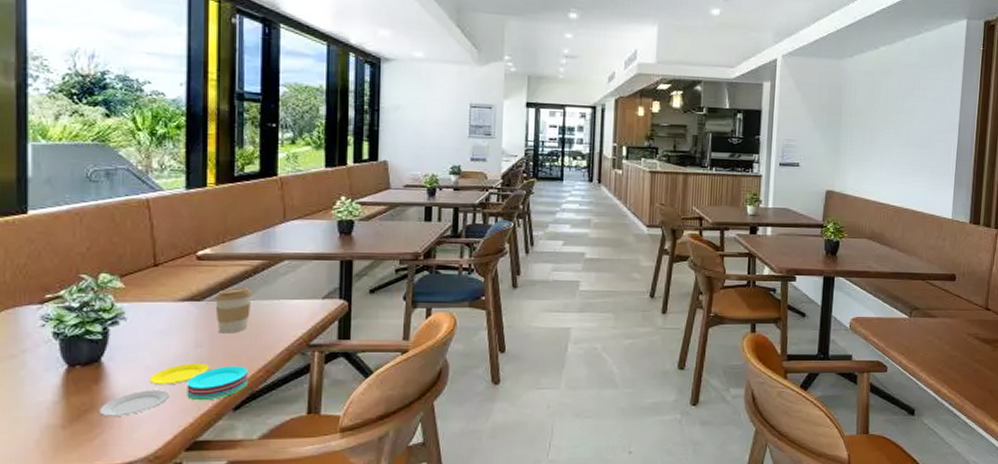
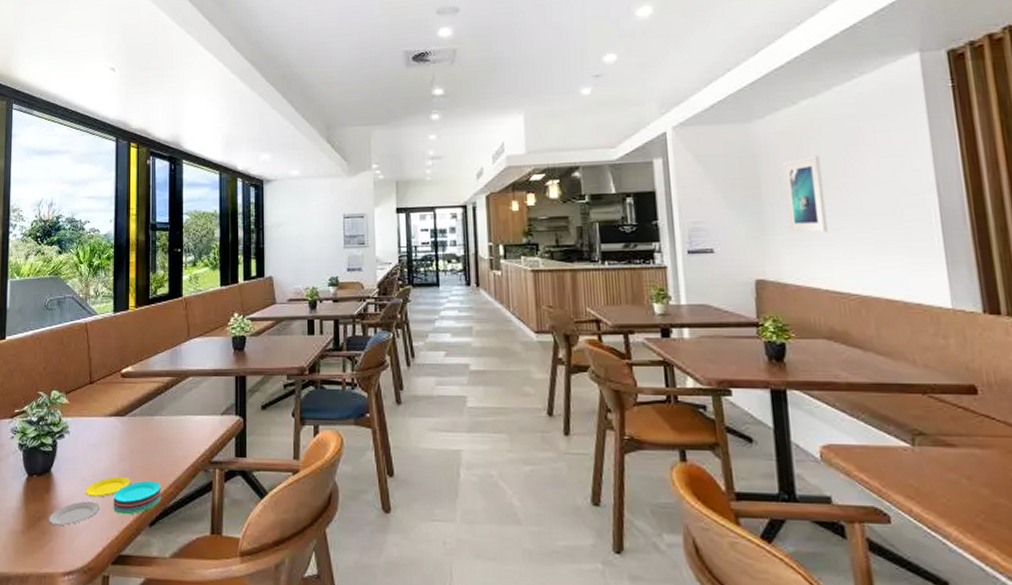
coffee cup: present [214,287,252,334] -> none [134,403,164,448]
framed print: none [856,93,887,156] -> present [782,155,828,233]

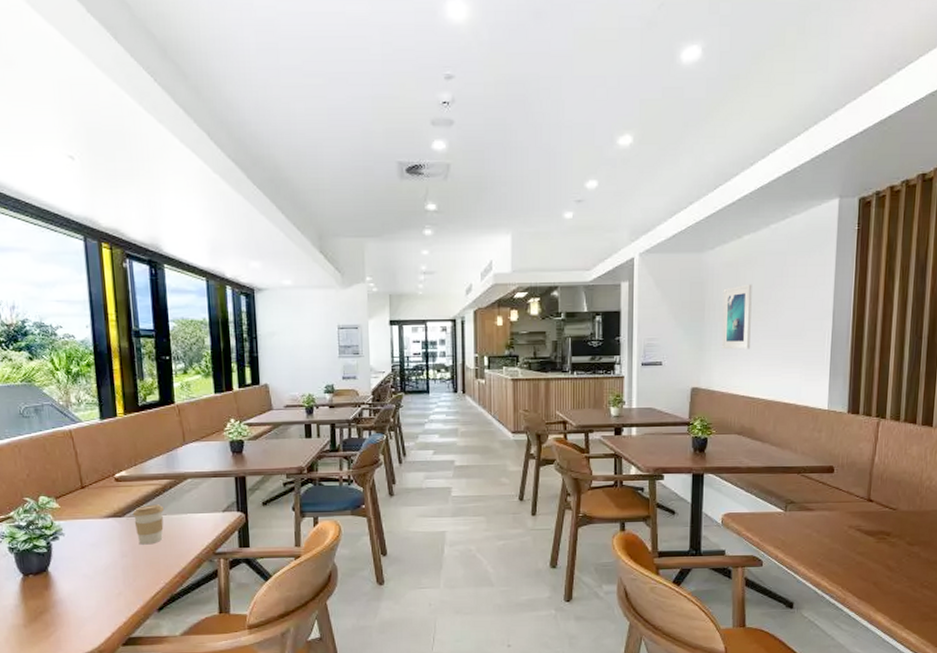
plate: present [49,476,161,526] -> none [51,570,167,617]
coffee cup: none [134,403,164,448] -> present [132,504,164,545]

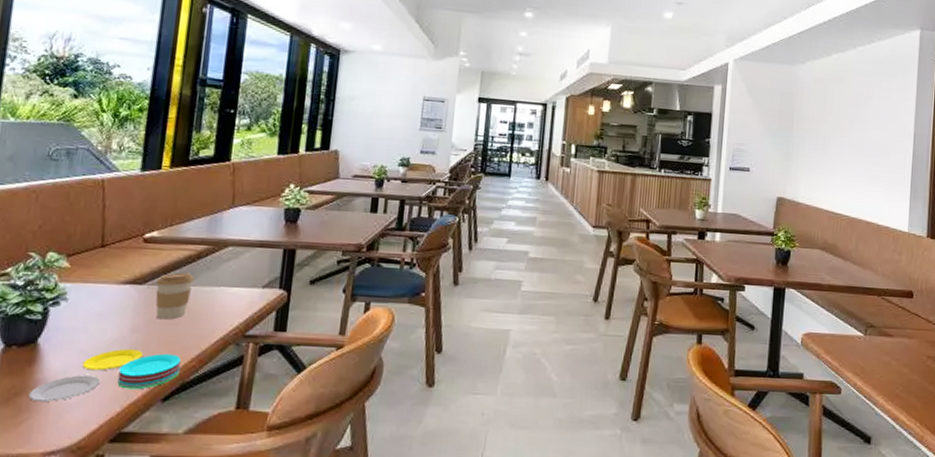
plate: none [51,570,167,617] -> present [28,348,181,402]
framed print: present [721,284,752,350] -> none [807,100,839,164]

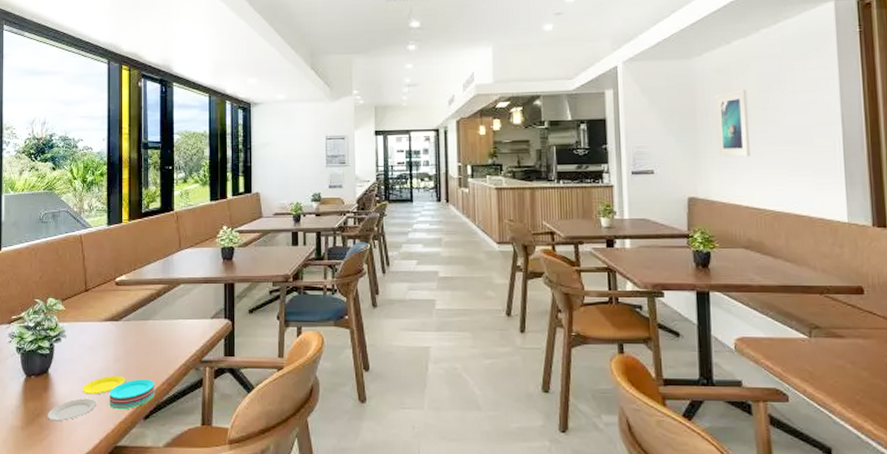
coffee cup: present [155,272,194,320] -> none [128,309,157,350]
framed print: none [807,100,839,164] -> present [715,89,750,157]

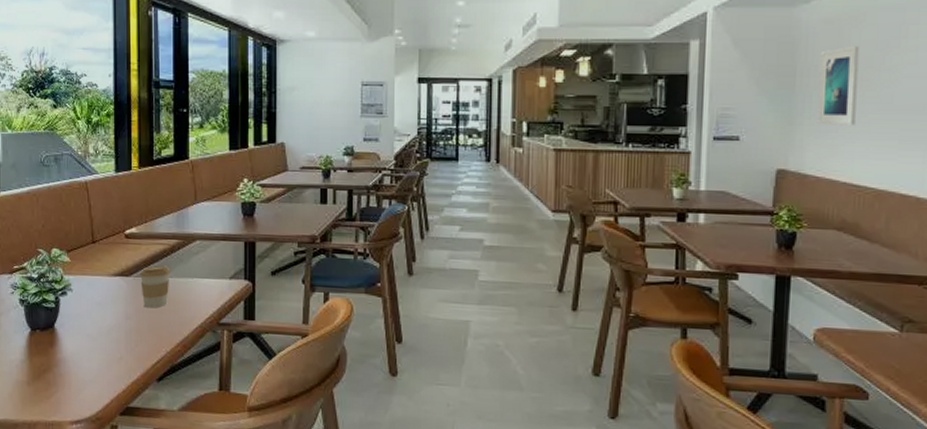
plate: present [47,375,154,421] -> none [54,333,168,378]
coffee cup: none [128,309,157,350] -> present [139,265,170,308]

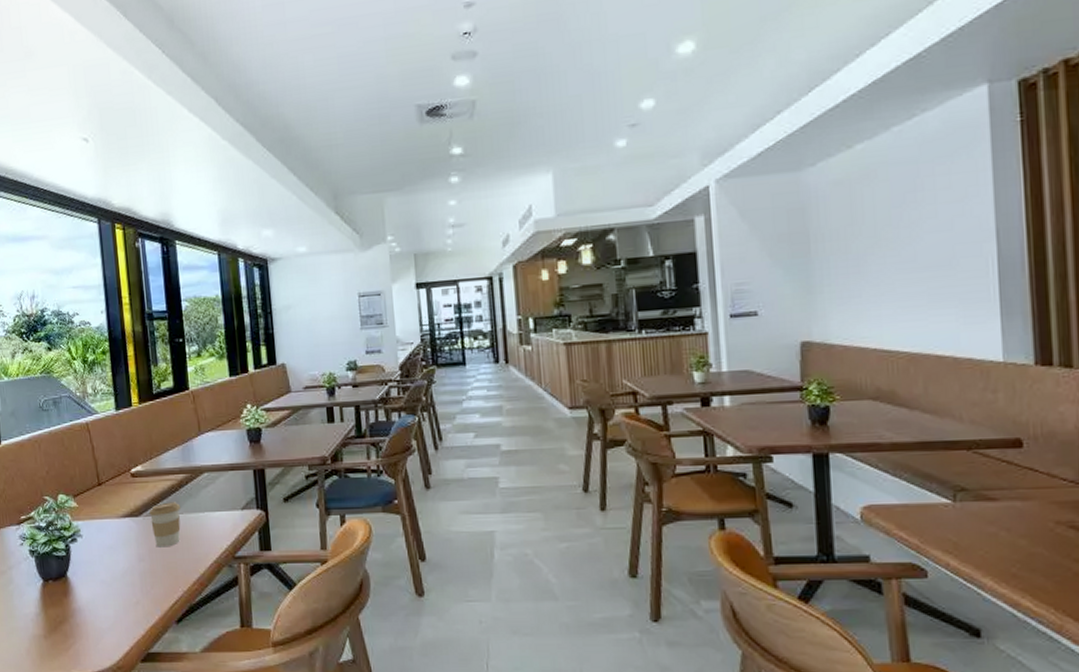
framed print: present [816,45,859,126] -> none [833,204,879,291]

